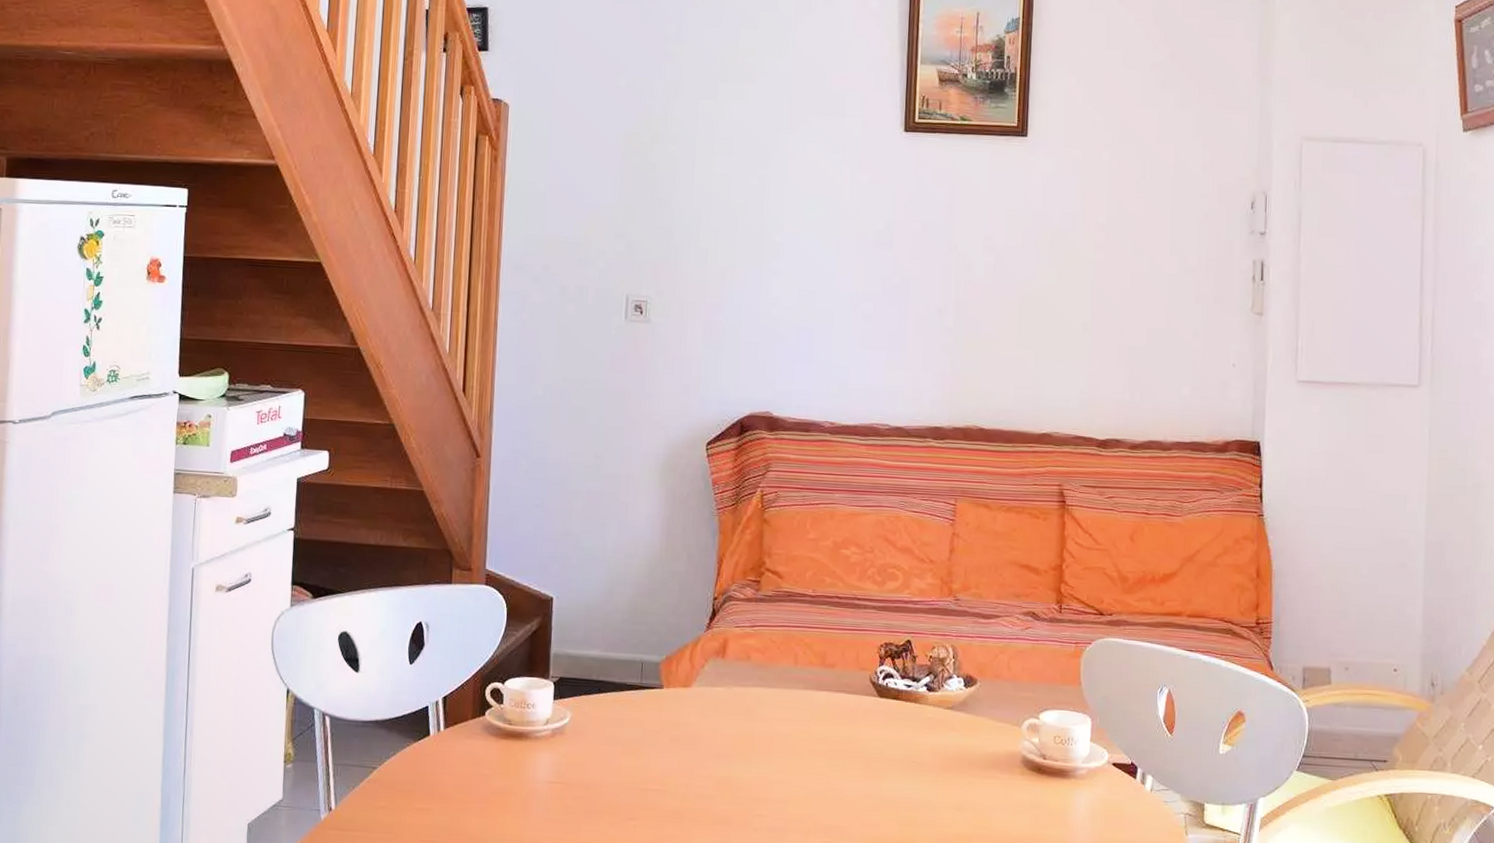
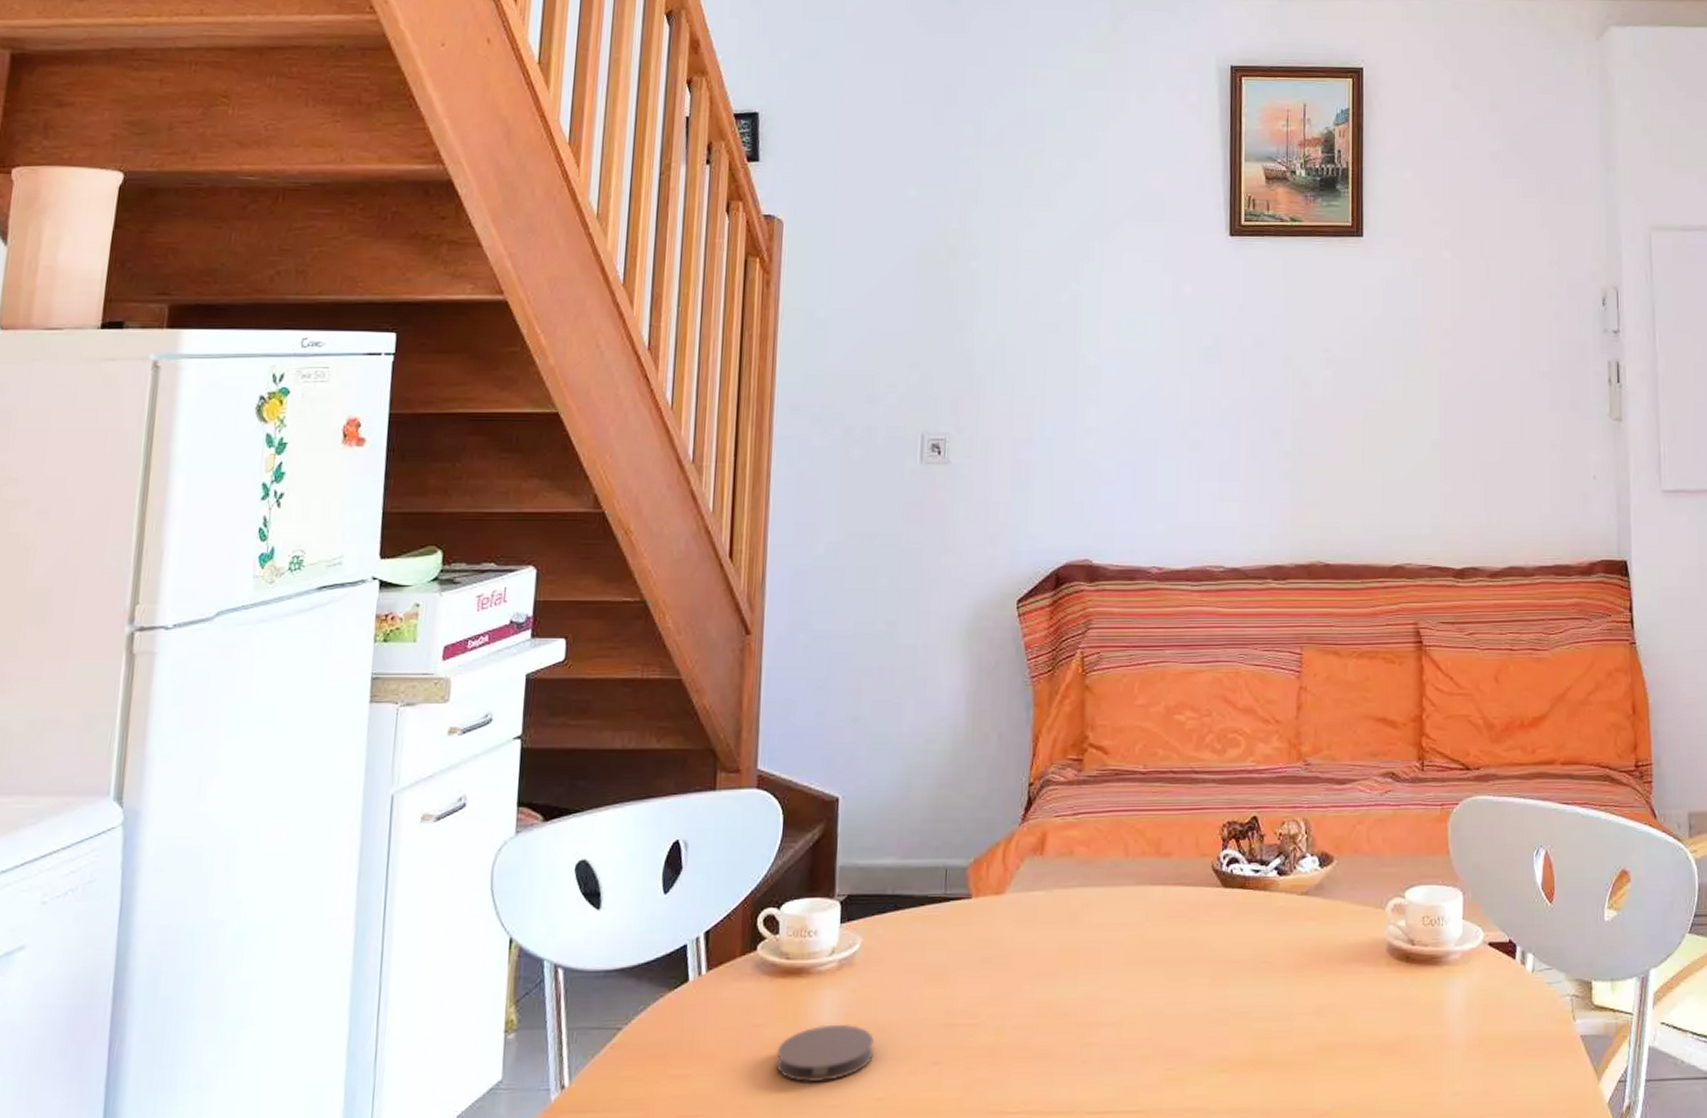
coaster: none [500,779,580,825] -> present [776,1024,874,1083]

